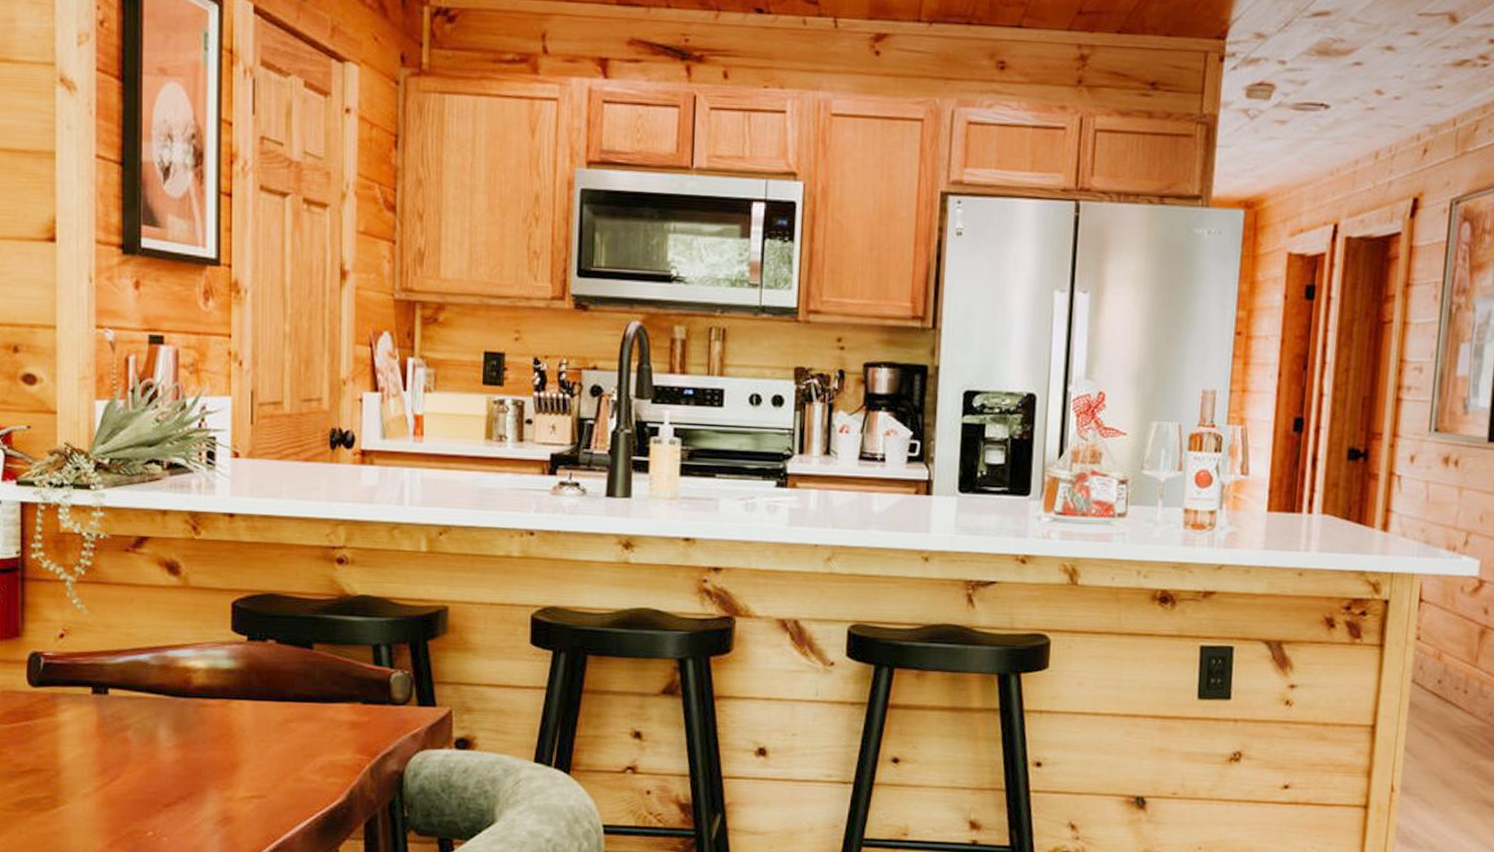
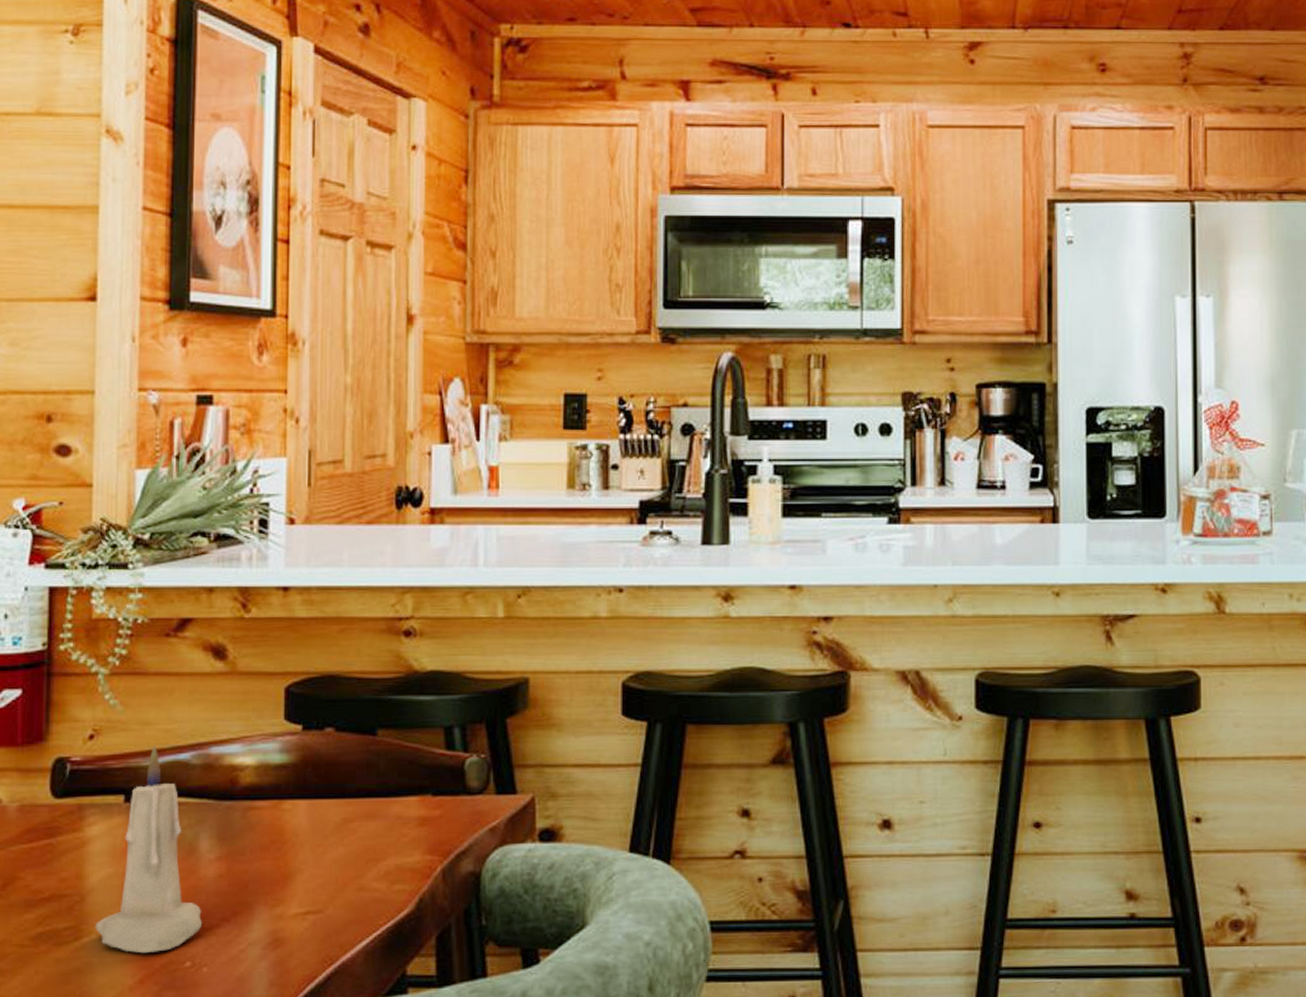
candle: none [69,647,161,823] -> present [95,746,202,954]

